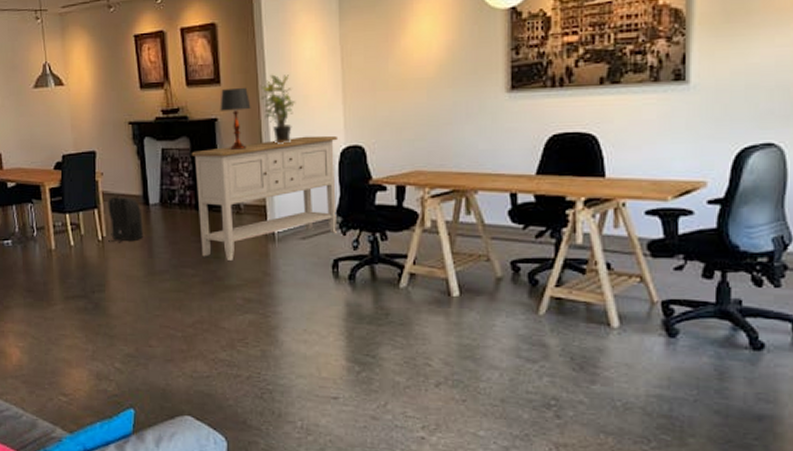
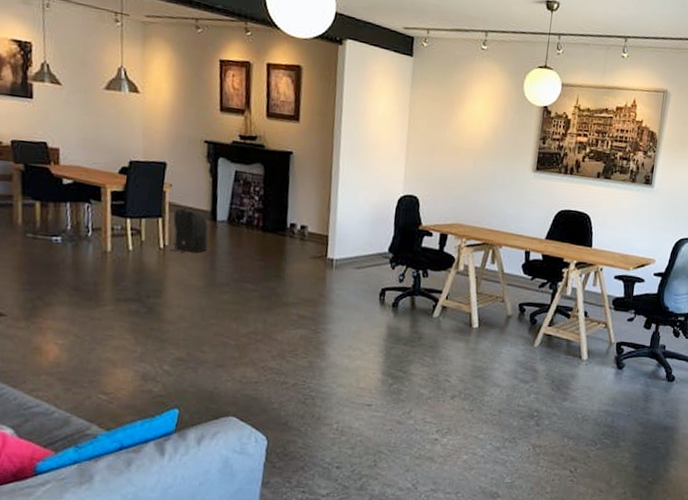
sideboard: present [191,135,339,262] -> none [263,178,398,281]
table lamp: present [220,87,251,150] -> none [296,127,325,184]
potted plant: present [260,74,296,144] -> none [334,122,366,185]

